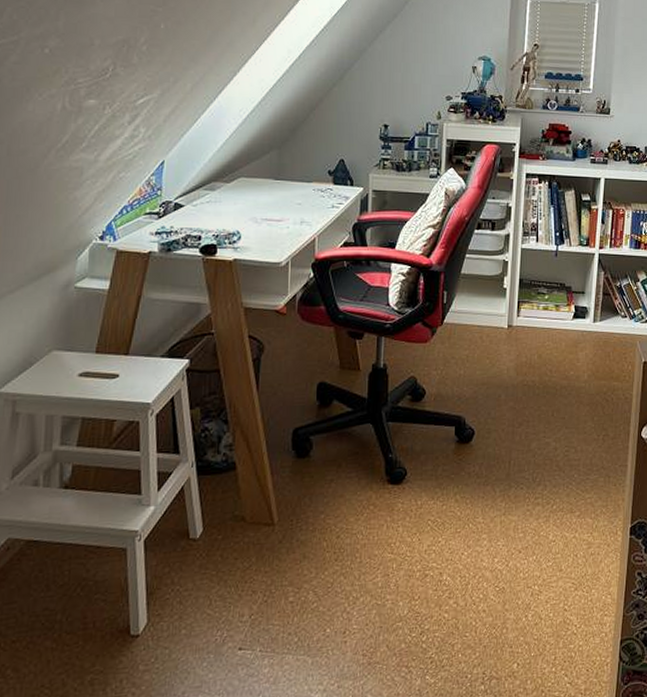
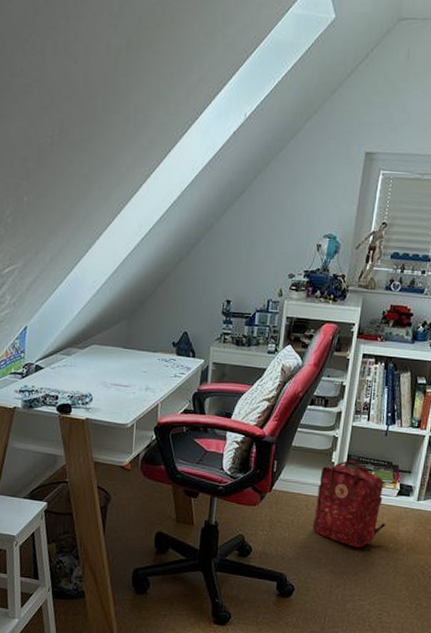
backpack: none [488,284,565,379] -> present [312,460,386,548]

